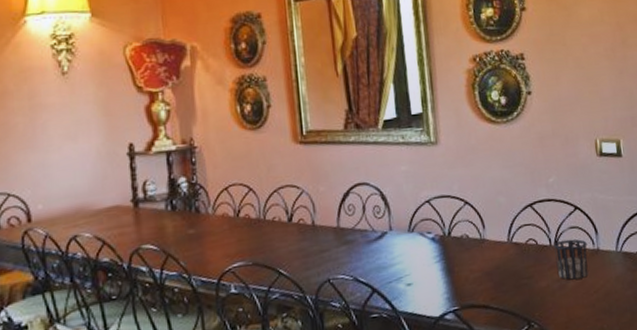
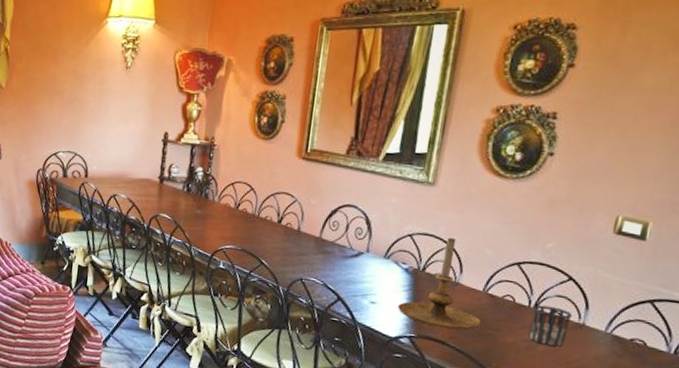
candle holder: none [435,193,514,293] -> present [398,237,481,330]

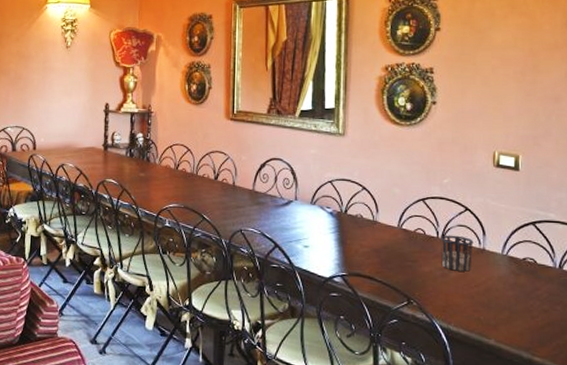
candle holder: present [398,237,481,330] -> none [328,180,400,265]

